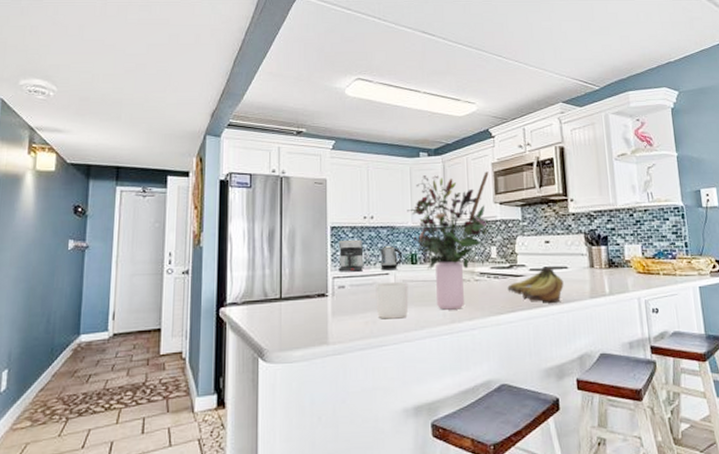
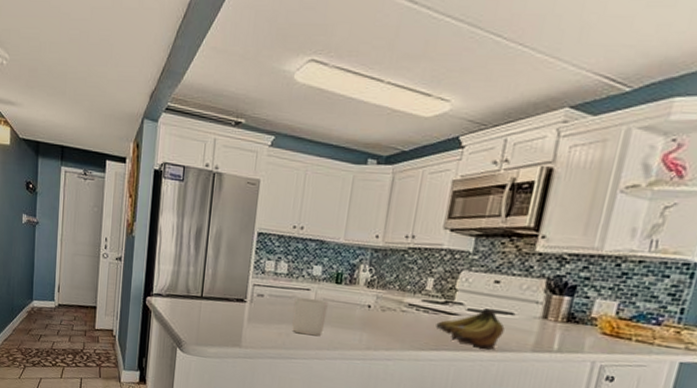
coffee maker: present [338,239,364,272] -> none [259,248,290,283]
kettle: present [380,246,402,271] -> none [302,261,327,287]
bouquet: present [407,171,489,310] -> none [341,187,446,338]

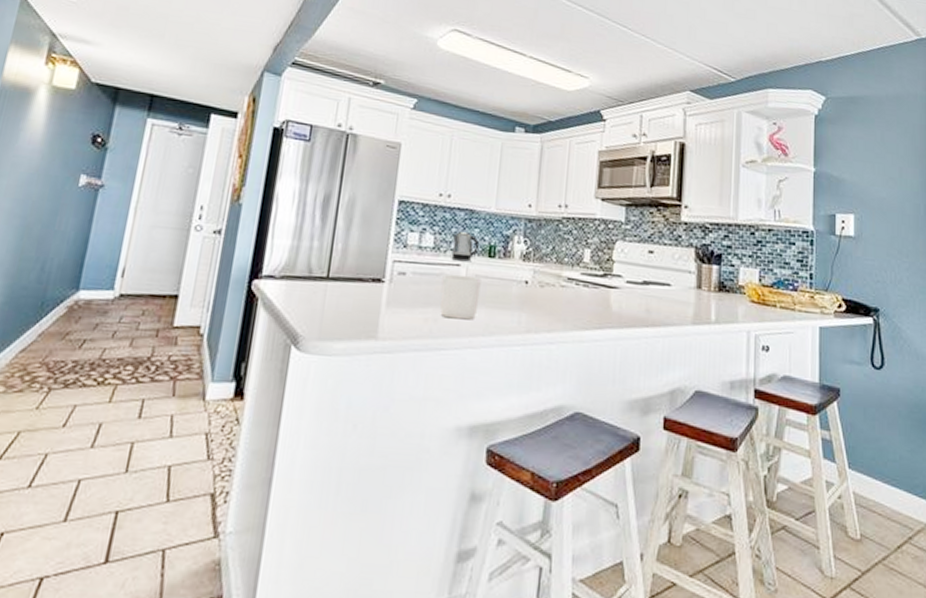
kettle: none [302,261,327,287] -> present [451,232,479,262]
fruit: present [435,309,505,350] -> none [597,280,664,325]

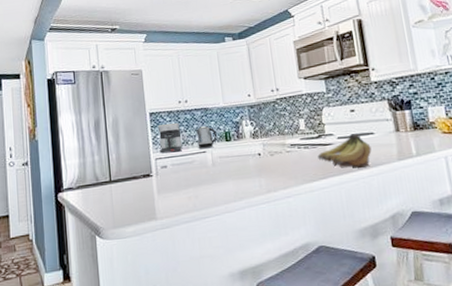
coffee maker: none [401,218,436,258] -> present [157,122,183,154]
mug: present [440,274,481,320] -> none [195,158,227,194]
fruit: none [597,280,664,325] -> present [317,133,372,168]

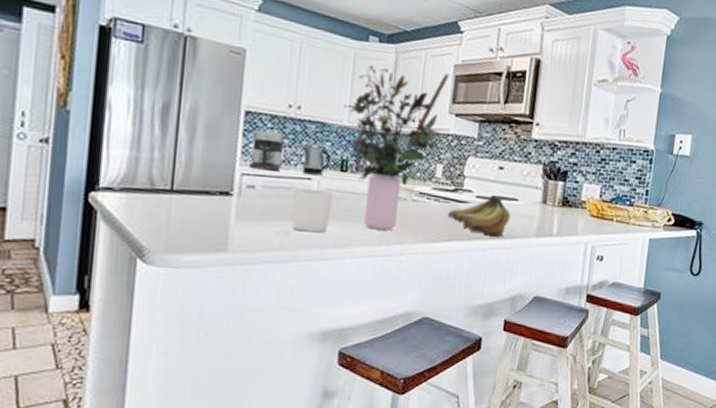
mug: none [195,158,227,194] -> present [291,188,333,233]
bouquet: none [218,49,295,181] -> present [344,66,449,231]

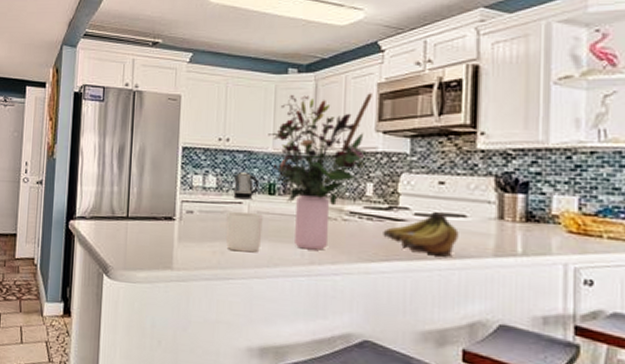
coffee maker: present [249,130,285,172] -> none [187,162,217,198]

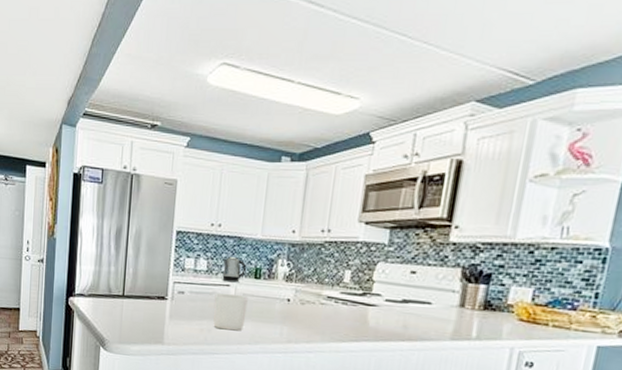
bouquet: present [268,93,372,250] -> none [258,184,359,331]
fruit: present [383,212,459,257] -> none [355,299,423,339]

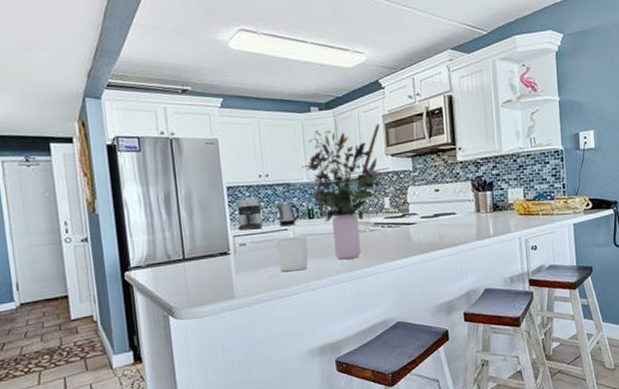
coffee maker: none [180,246,208,280] -> present [235,197,263,231]
bouquet: none [258,184,359,331] -> present [301,124,381,260]

